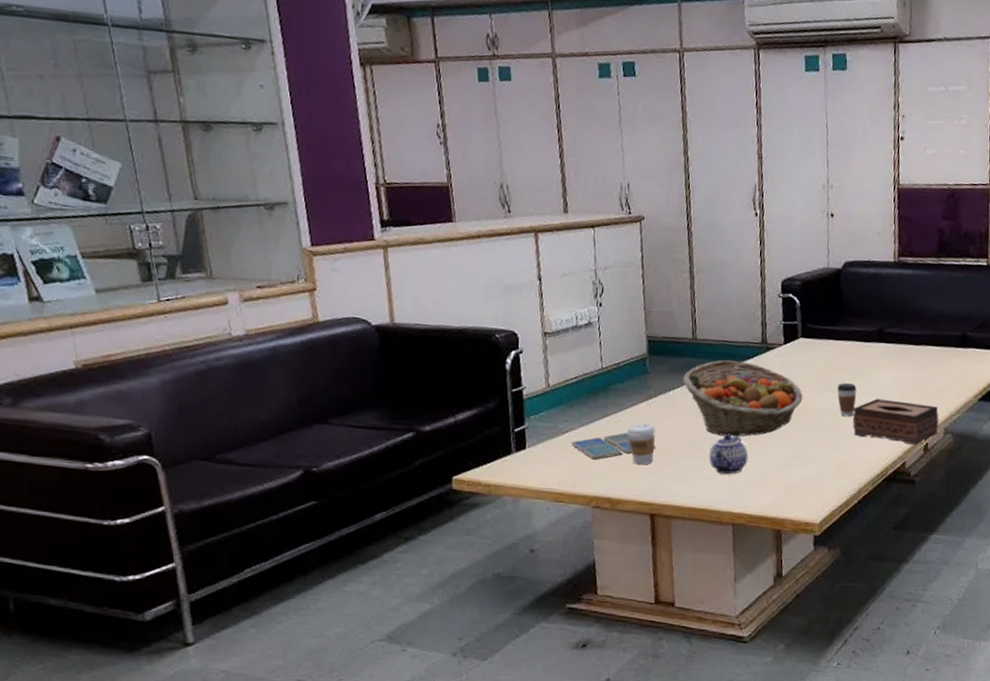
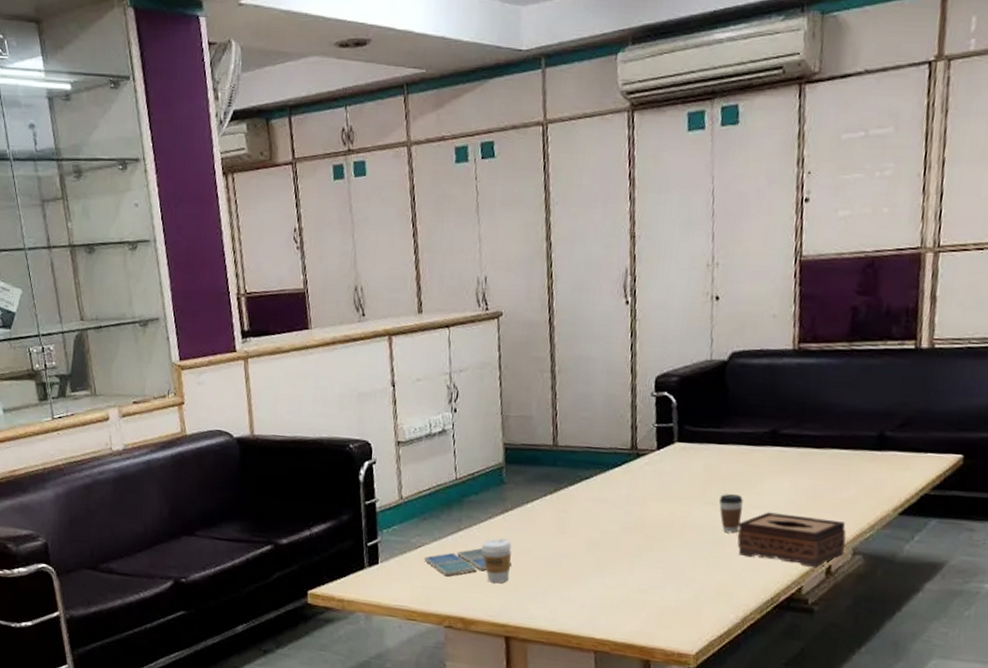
fruit basket: present [683,360,803,437] -> none [542,468,679,554]
teapot: present [709,433,749,475] -> none [569,550,614,596]

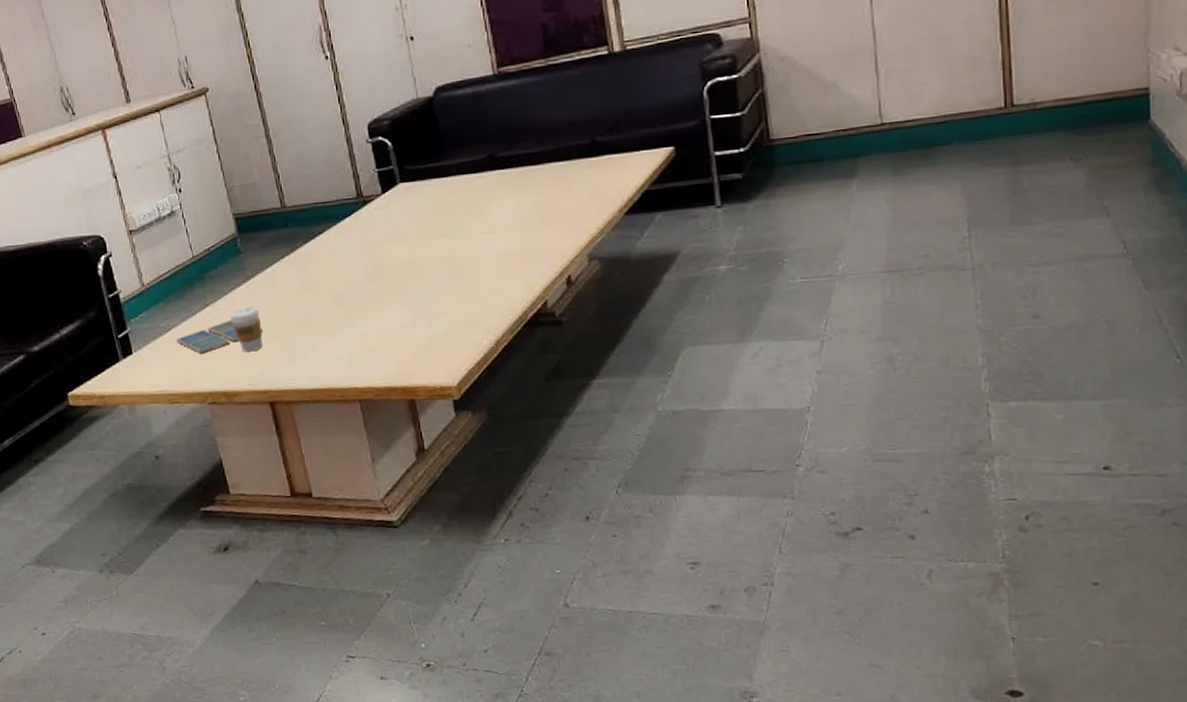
coffee cup: present [719,493,743,534] -> none [451,222,476,262]
tissue box: present [737,512,847,568] -> none [474,231,581,282]

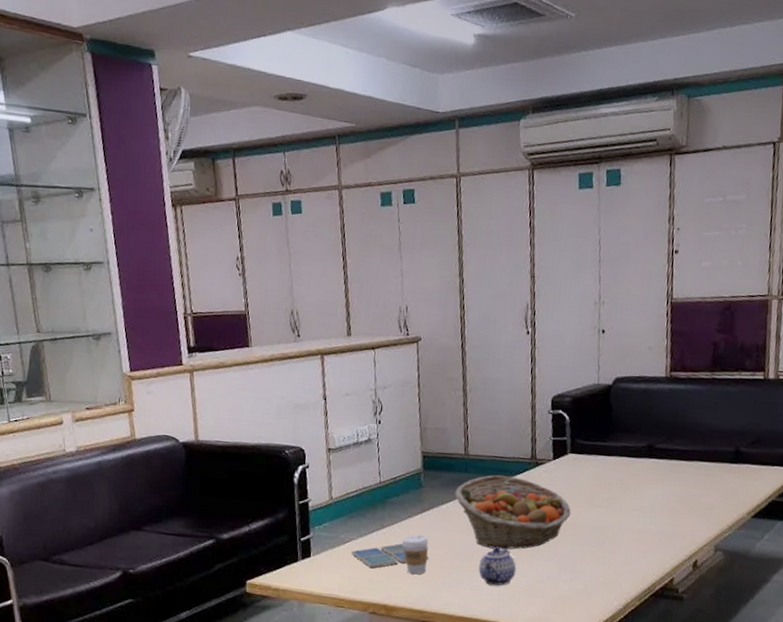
fruit basket: none [279,221,414,307] -> present [455,475,571,550]
teapot: none [321,302,365,348] -> present [478,546,517,586]

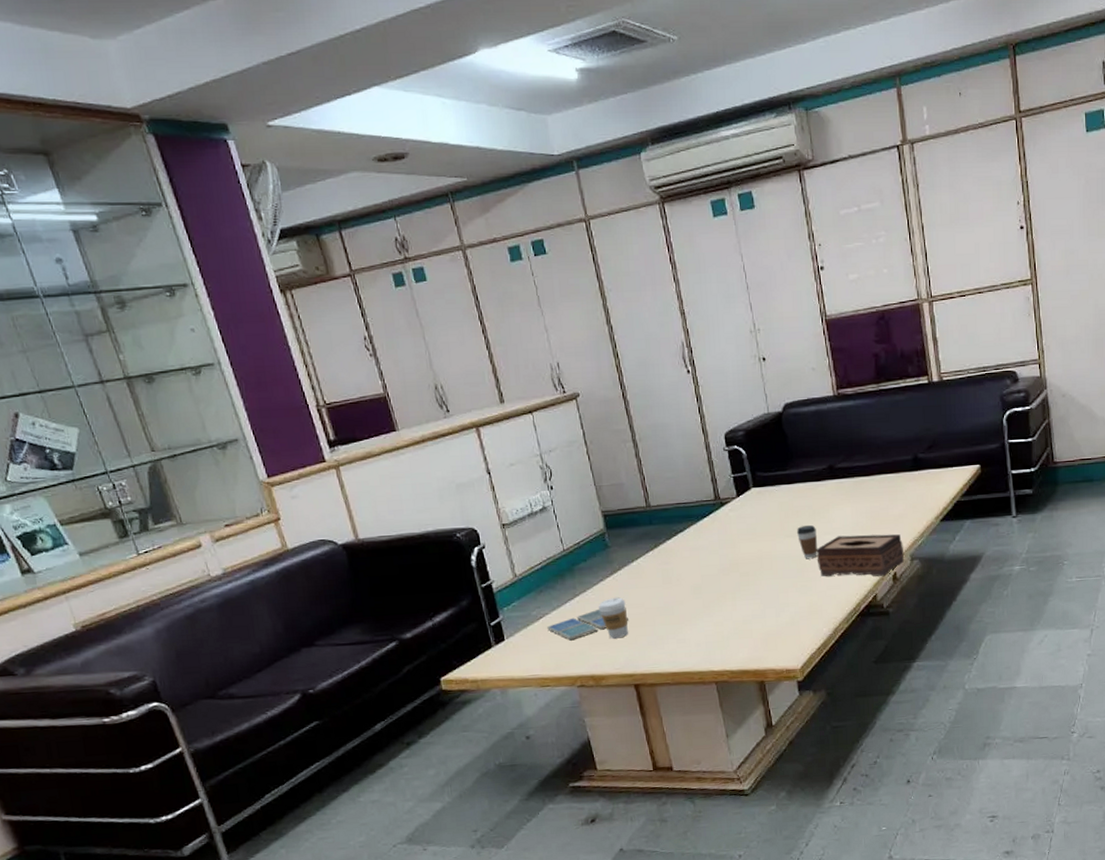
fruit basket: present [455,475,571,550] -> none [644,521,765,598]
teapot: present [478,546,517,586] -> none [681,594,721,635]
coffee cup: none [605,498,625,532] -> present [797,524,818,560]
tissue box: none [620,514,710,562] -> present [816,534,905,577]

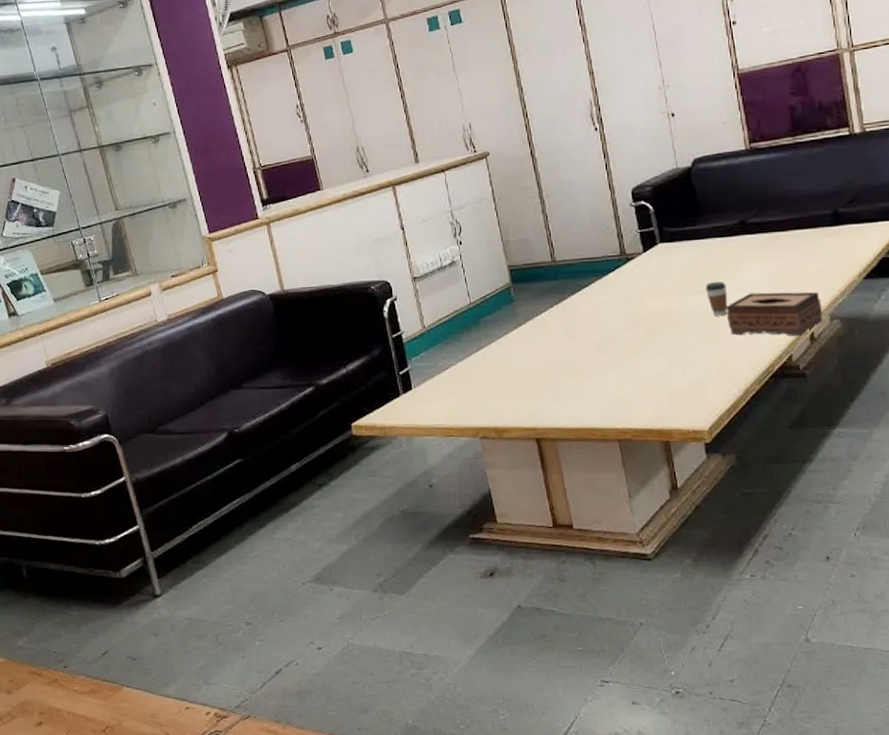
drink coaster: present [547,608,628,641] -> none [453,361,531,392]
coffee cup: present [598,597,629,639] -> none [502,351,532,392]

